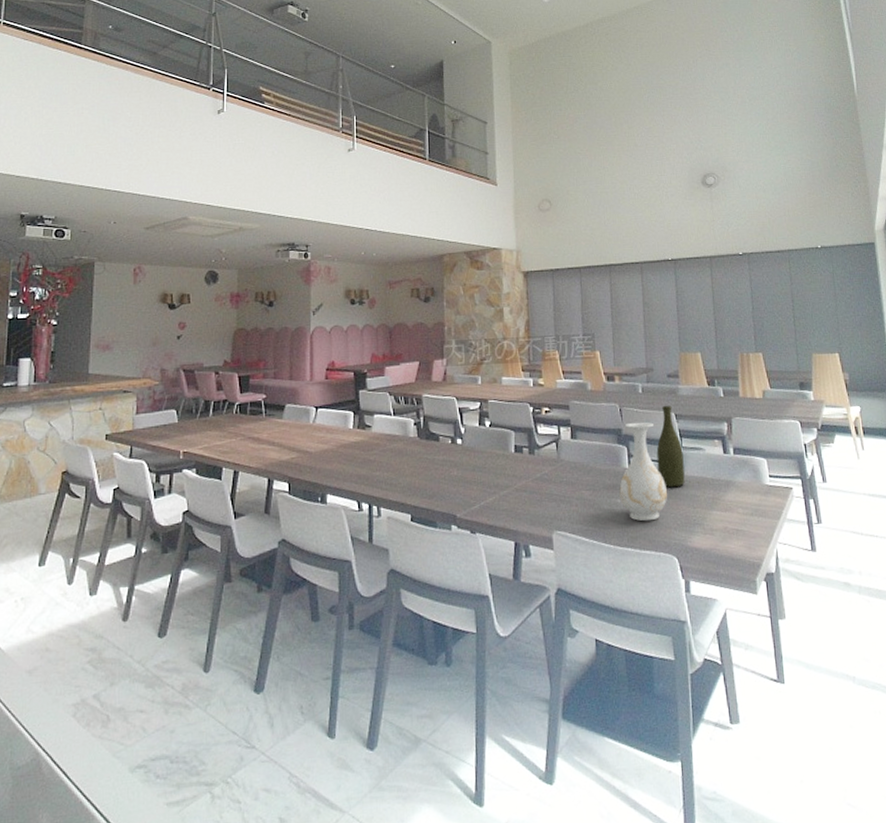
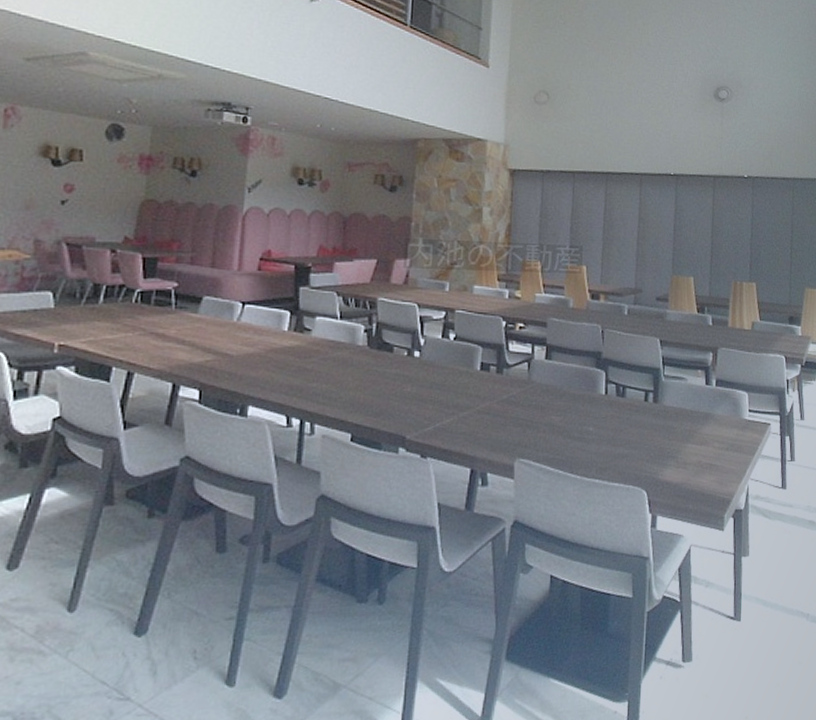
vase: present [619,422,668,522] -> none [592,346,644,452]
bottle: present [656,406,685,487] -> none [635,331,664,417]

